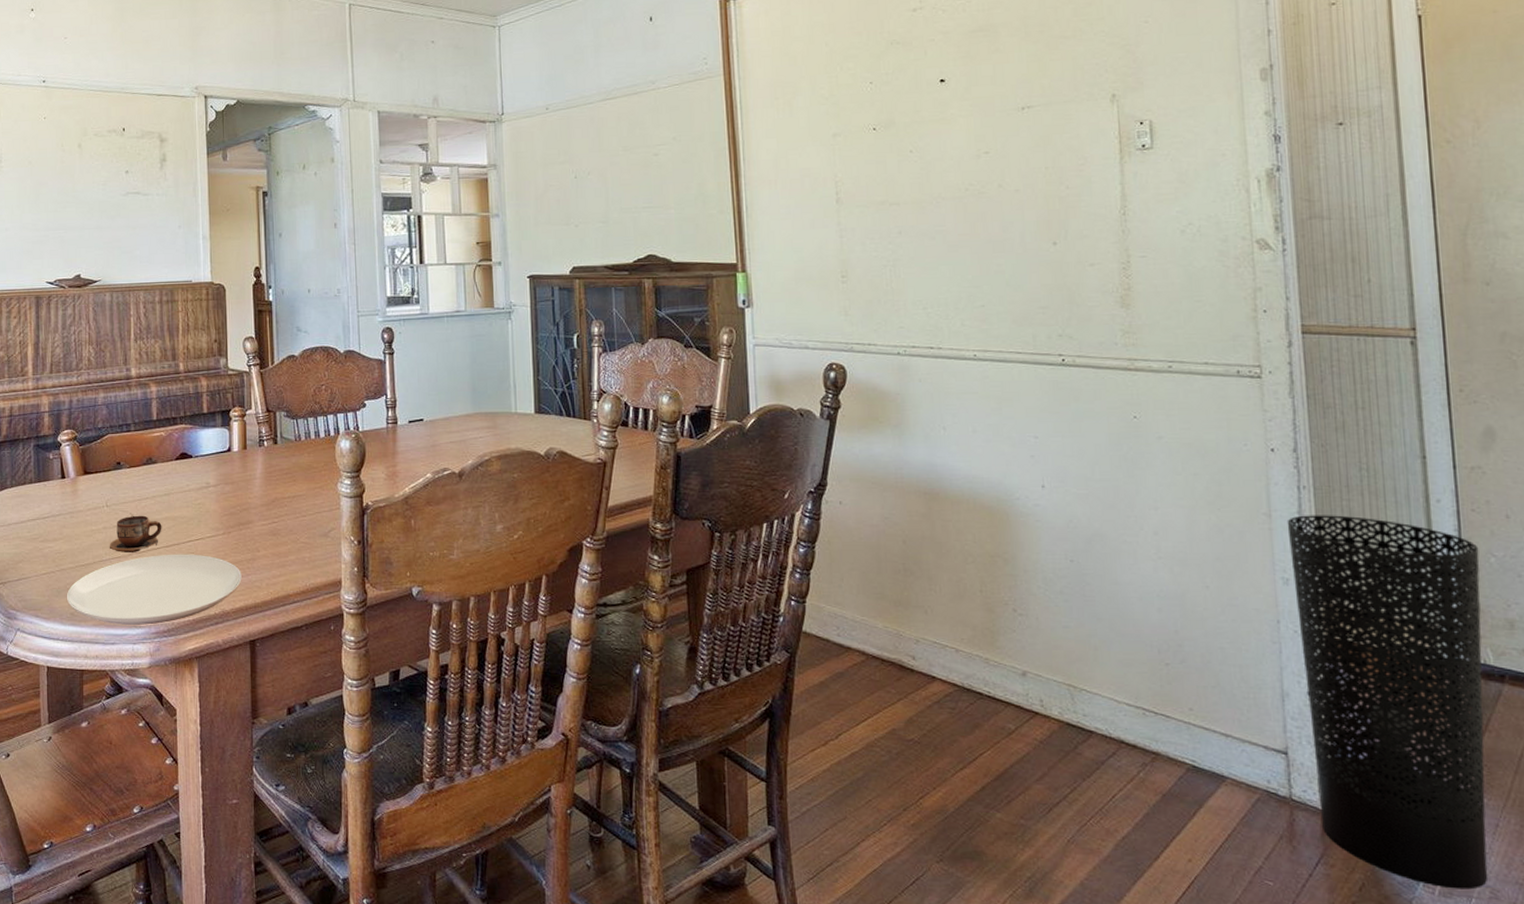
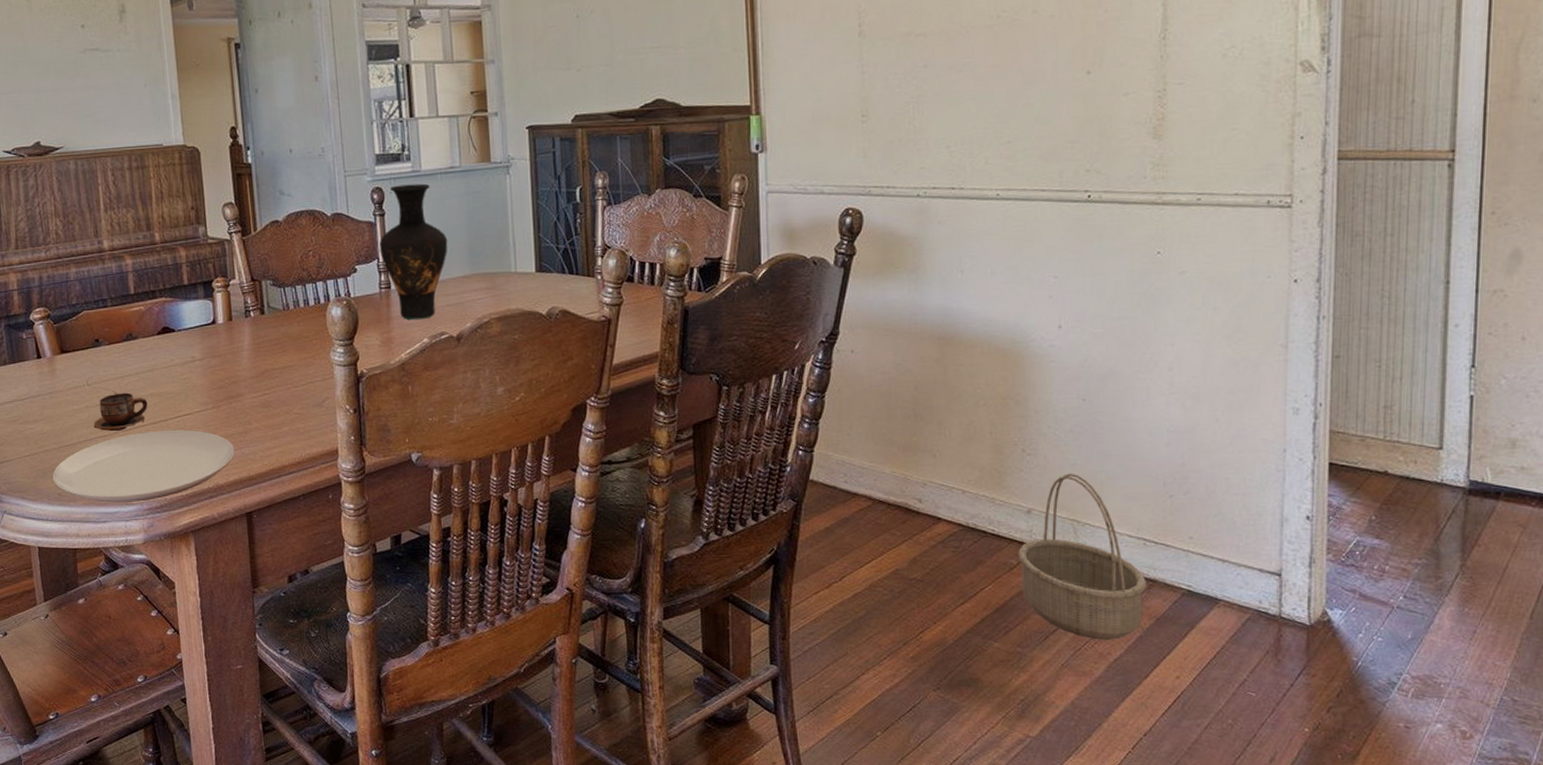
vase: none [388,325,453,456] -> present [380,183,448,321]
basket: none [1015,635,1150,816] -> present [1018,473,1147,640]
umbrella stand: present [1287,515,1488,890] -> none [1302,343,1491,691]

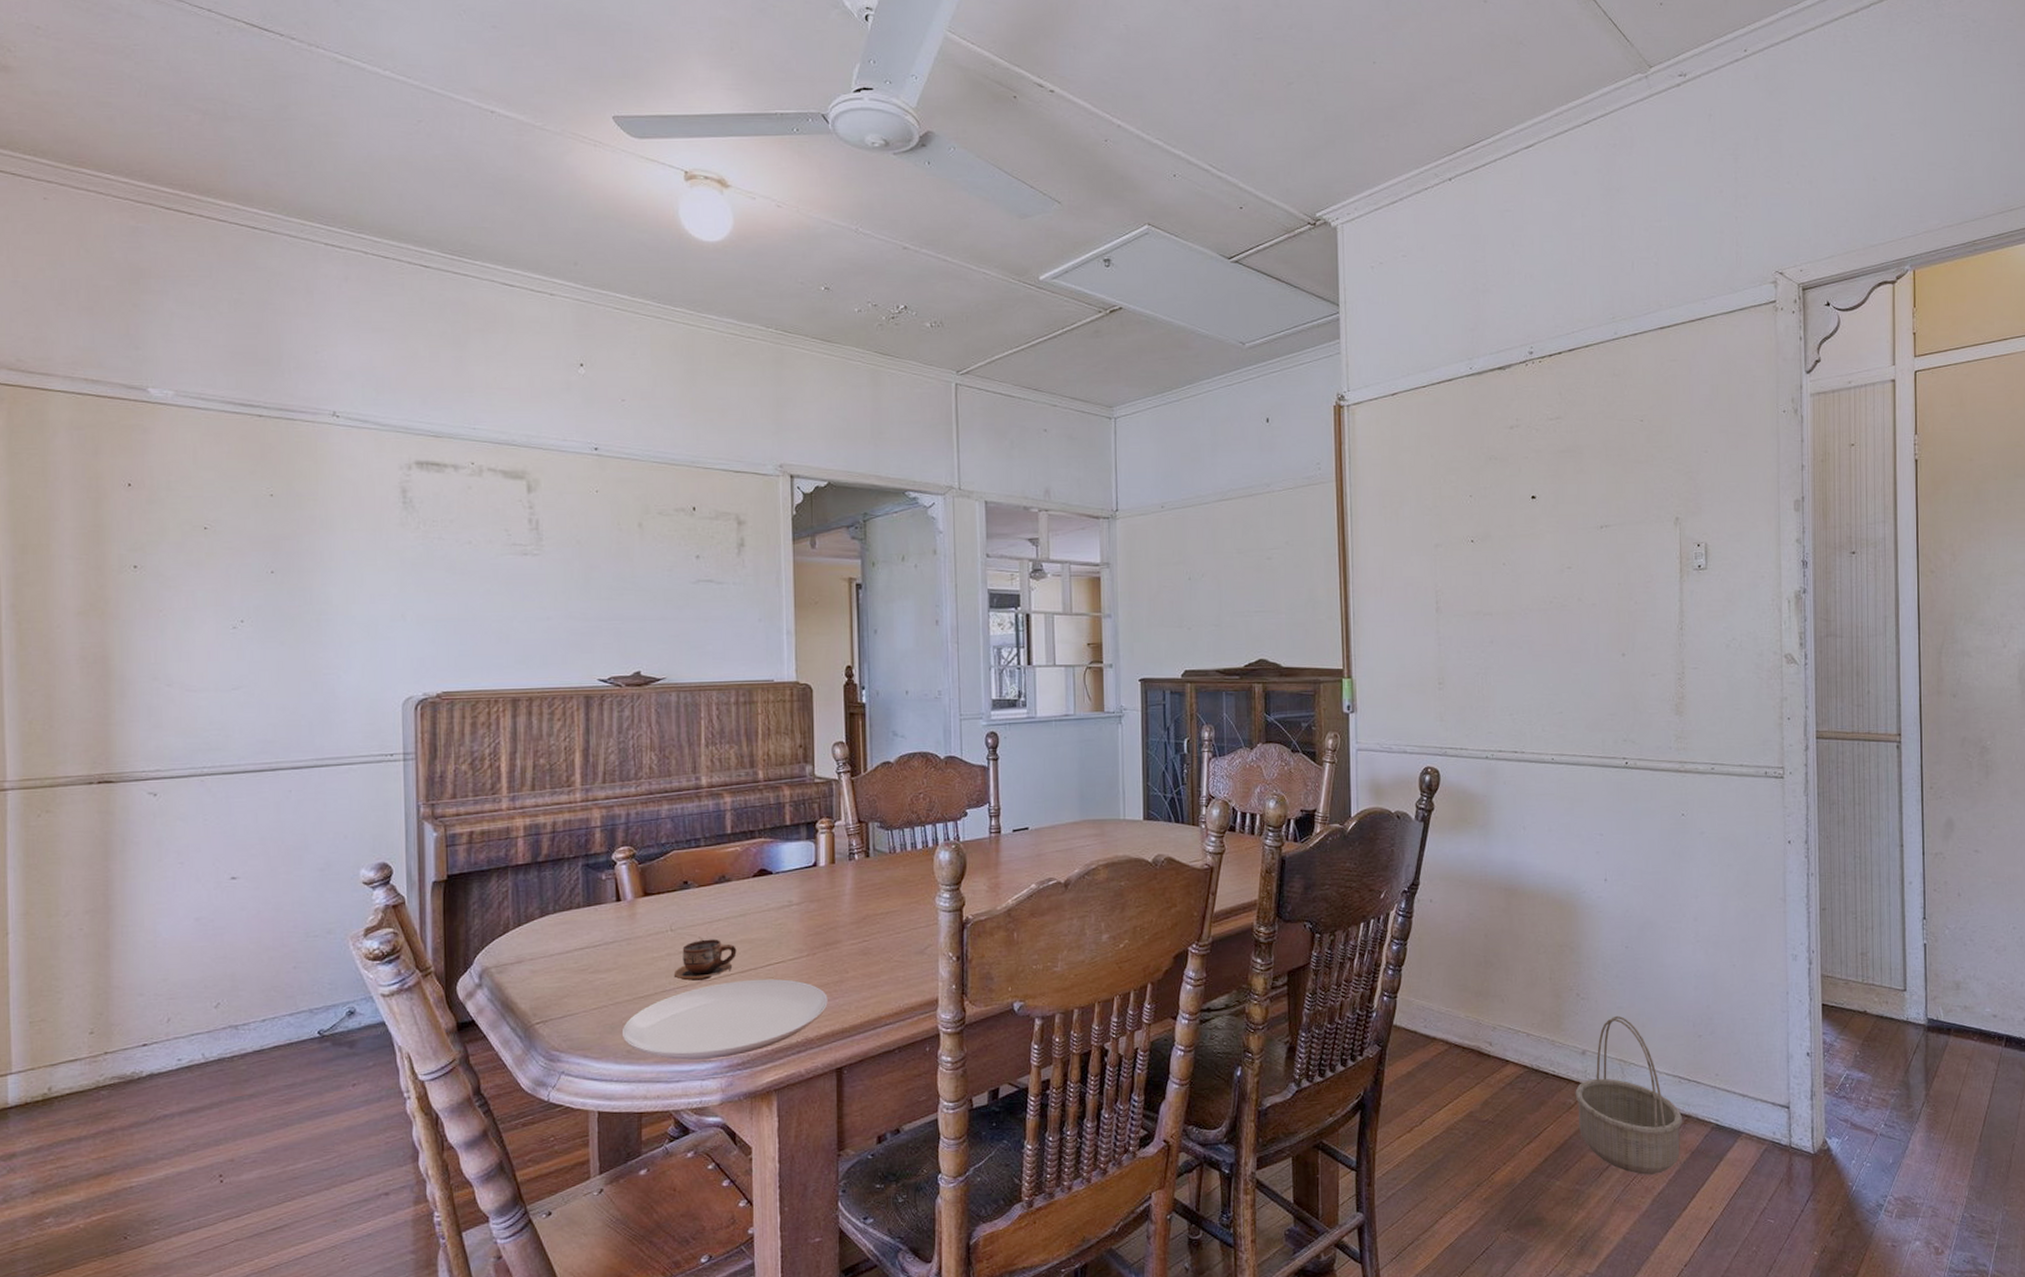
vase: present [380,183,448,321] -> none [992,730,1060,866]

